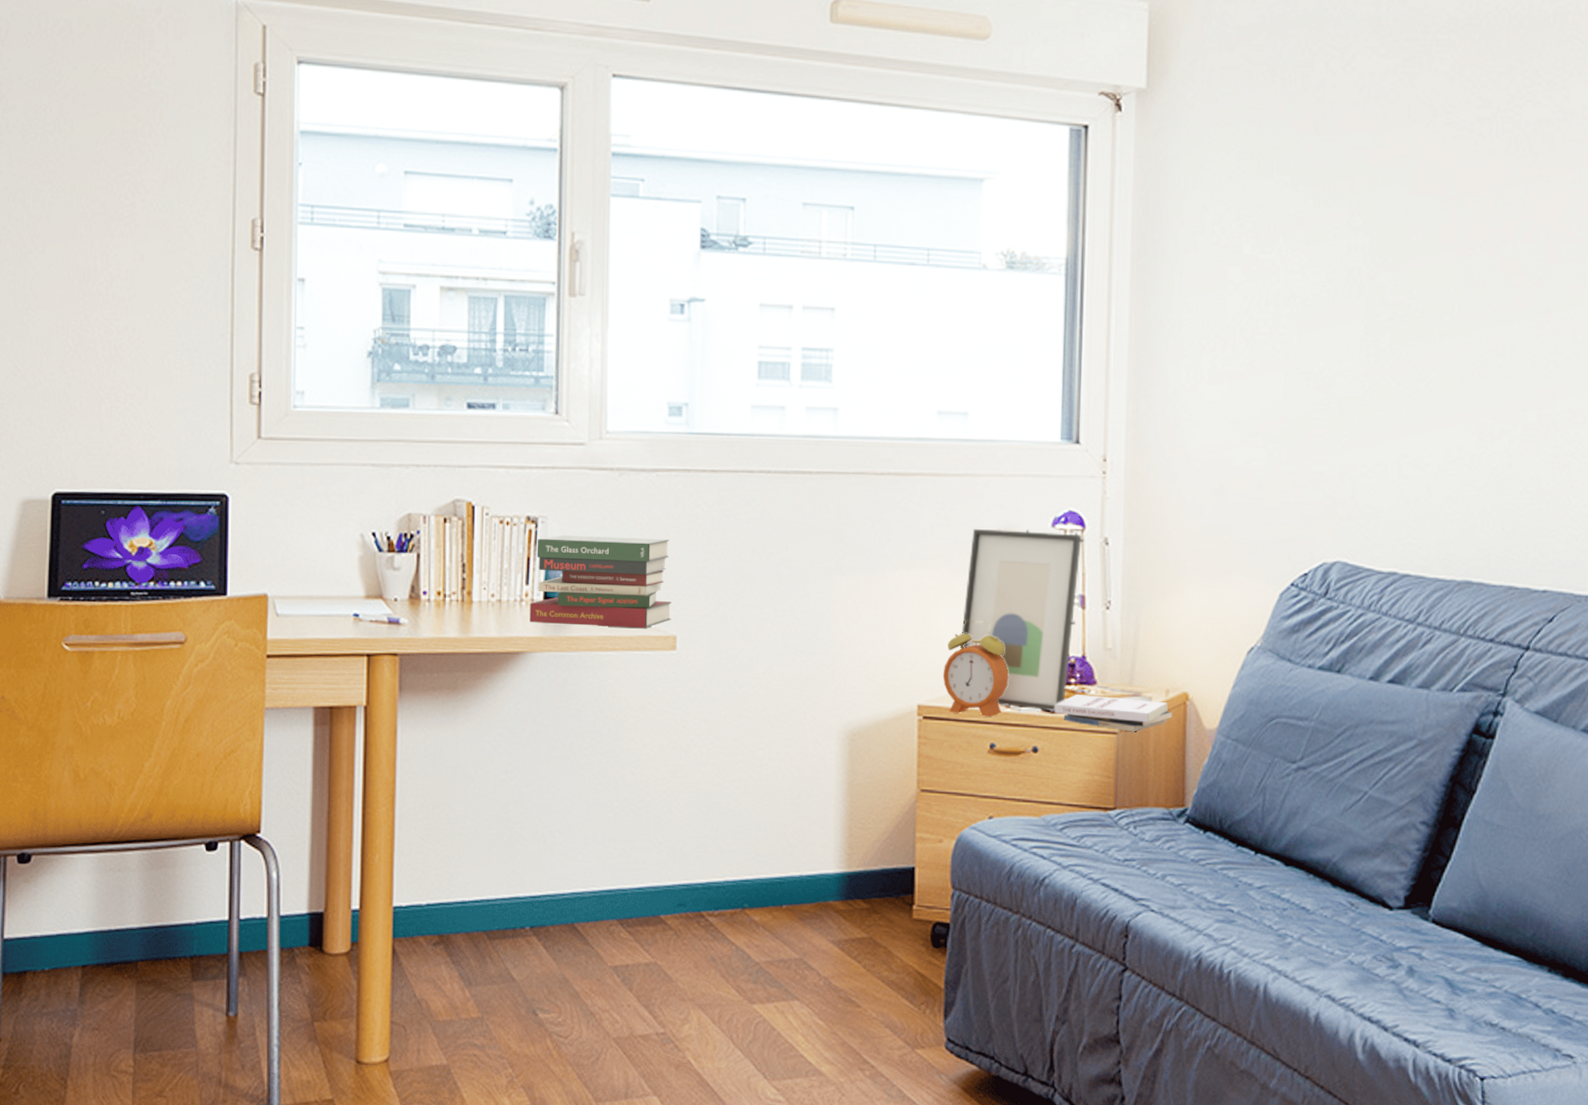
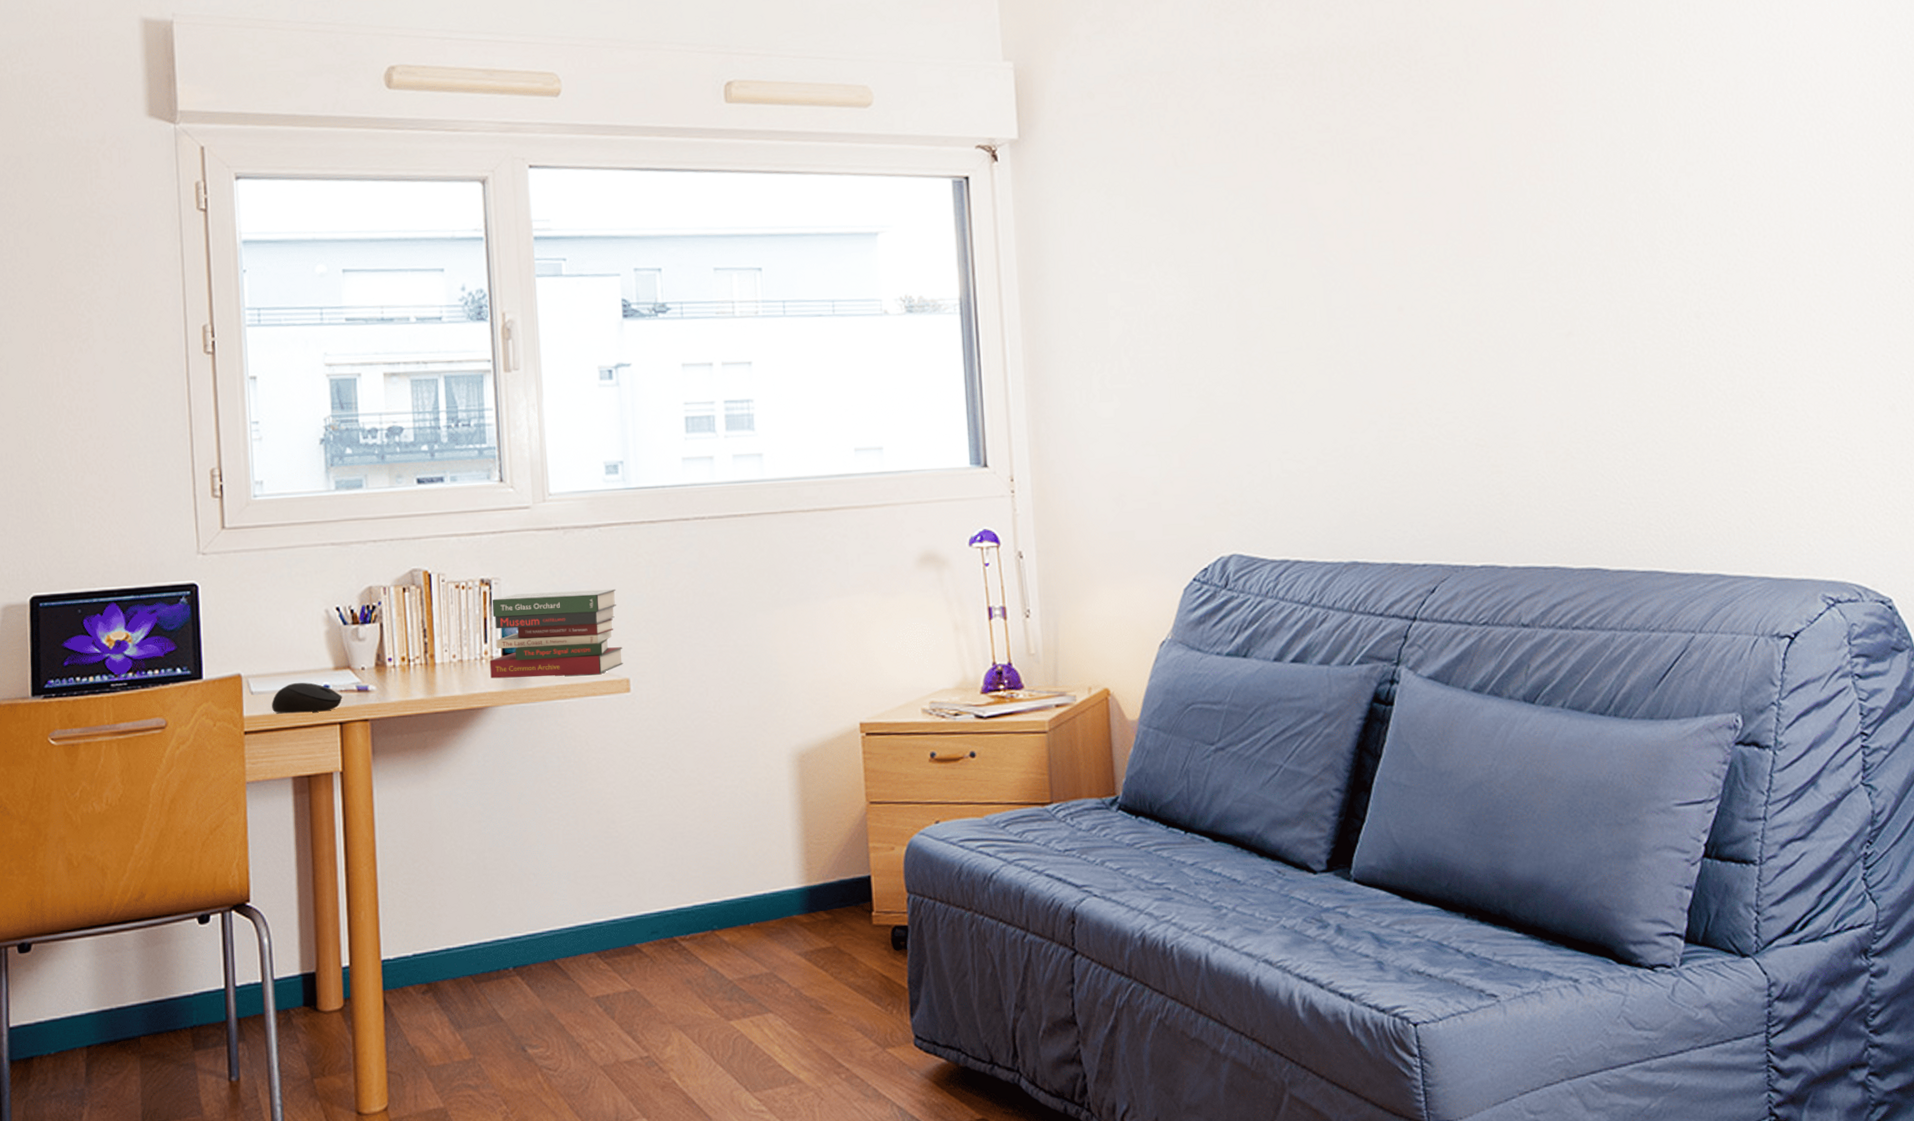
computer mouse: none [297,608,372,641] -> present [272,682,342,714]
alarm clock: present [942,620,1009,717] -> none [880,639,942,728]
picture frame: present [959,528,1085,711] -> none [894,549,1001,719]
books: present [1054,695,1172,732] -> none [986,698,1096,730]

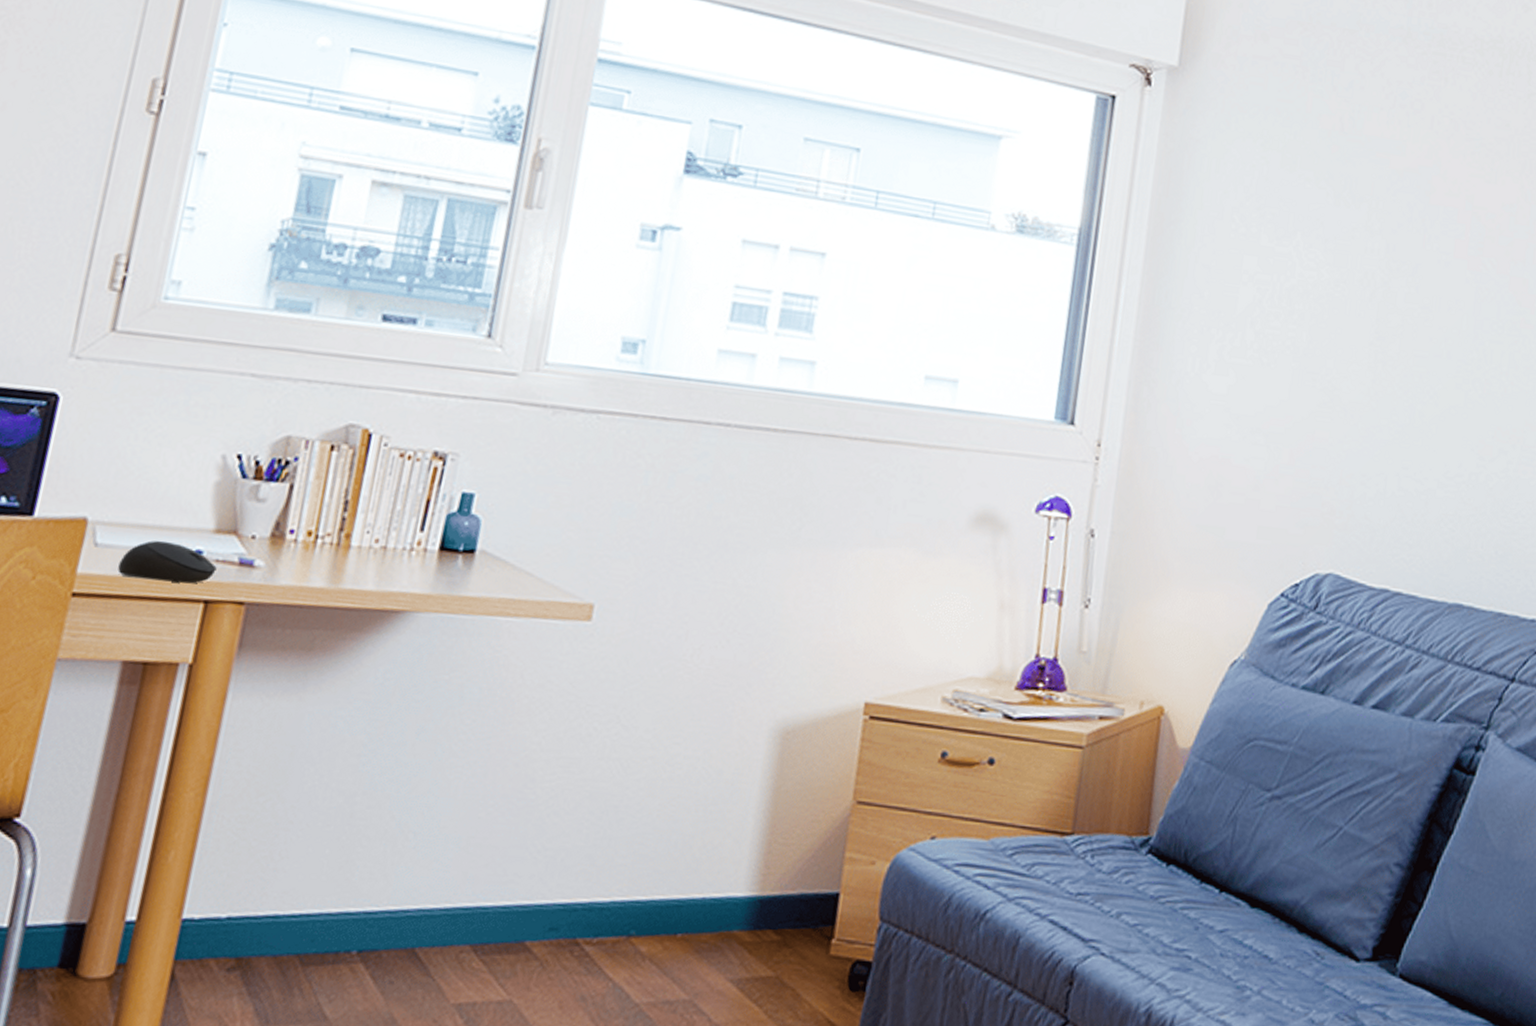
books: present [490,589,624,679] -> none [417,476,602,594]

